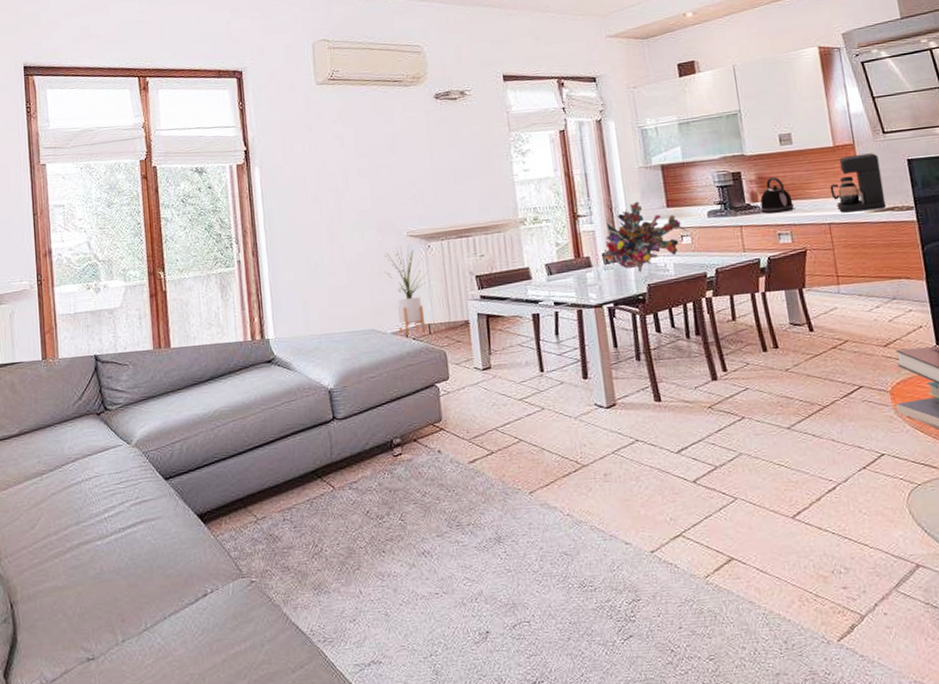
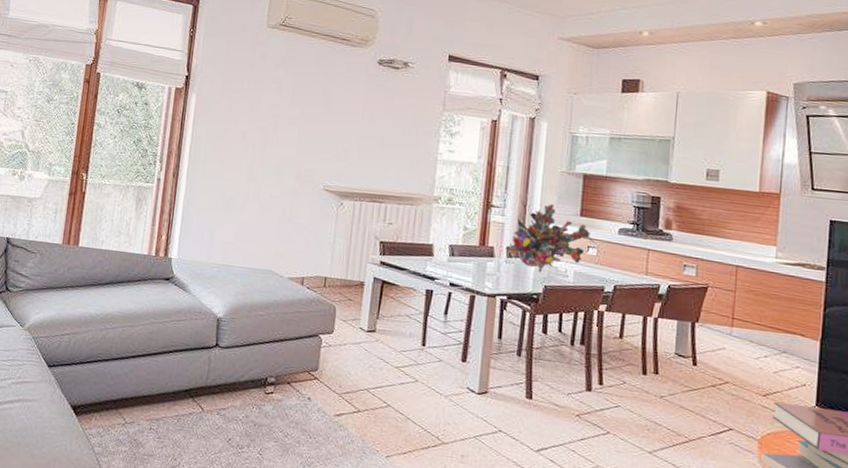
house plant: present [384,244,428,335] -> none [293,197,336,285]
kettle: present [760,176,795,214] -> none [672,208,707,246]
coffee maker: present [829,153,886,213] -> none [745,204,801,263]

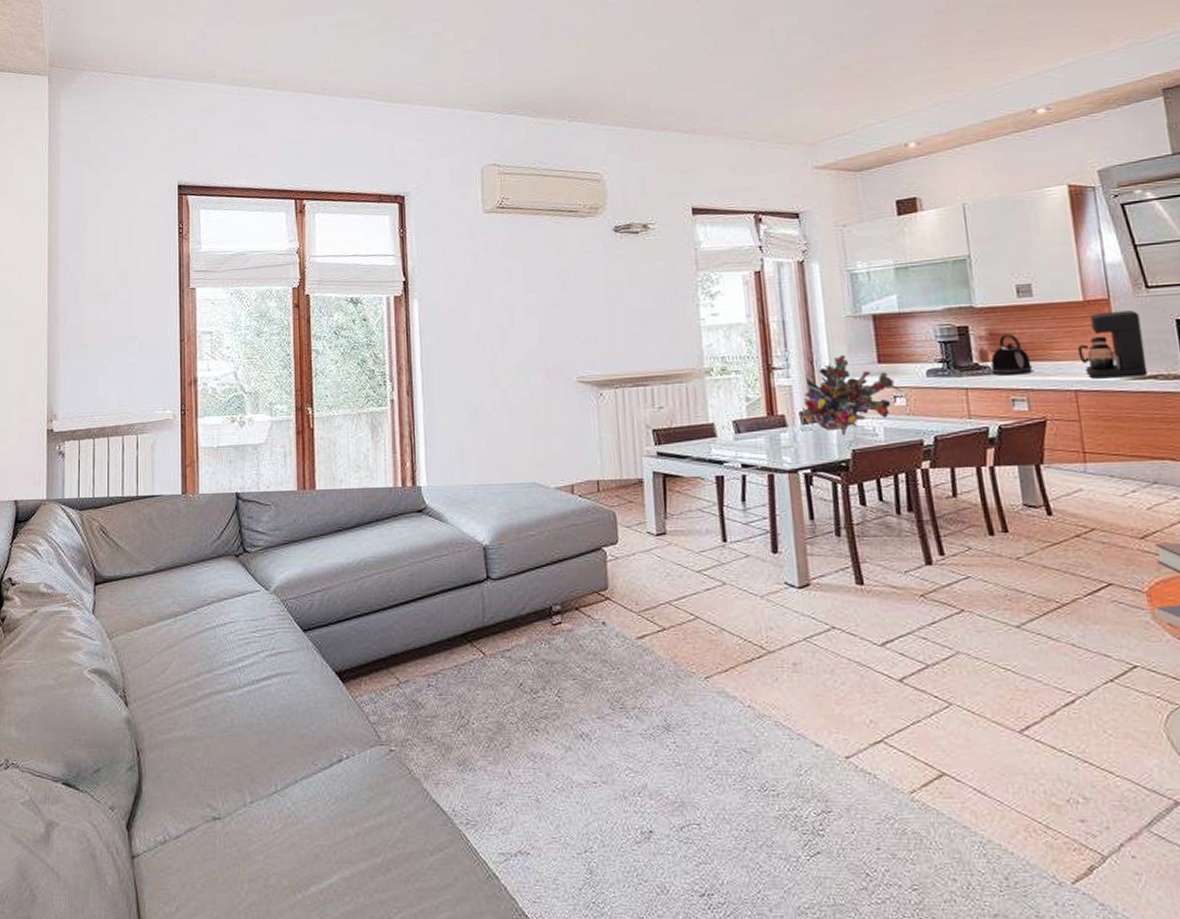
kettle: none [672,208,707,246] -> present [991,333,1033,376]
coffee maker: none [745,204,801,263] -> present [1077,310,1148,379]

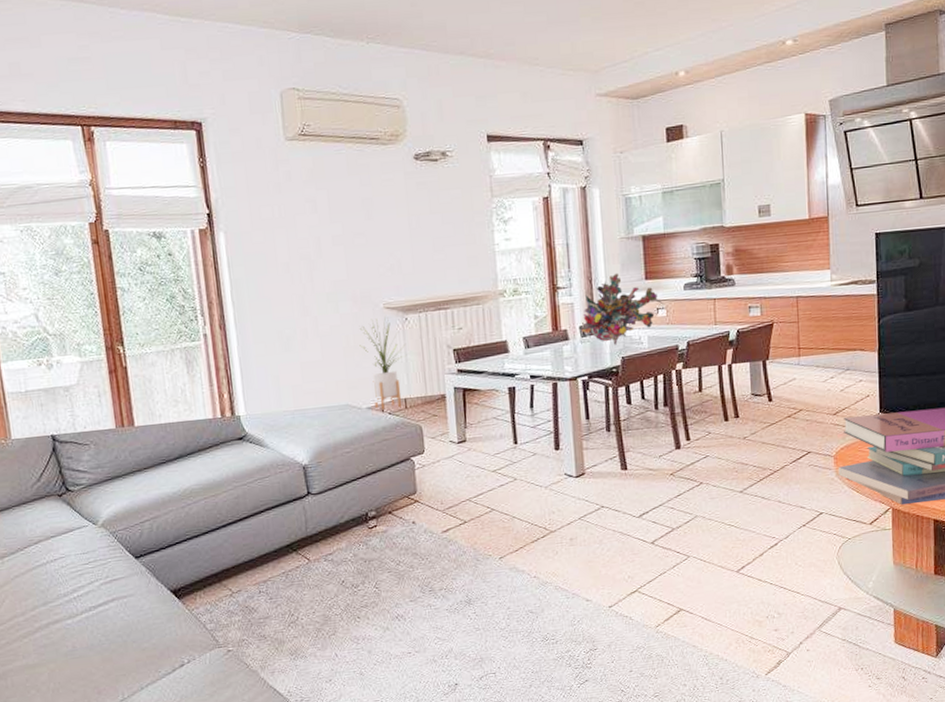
house plant: none [550,390,599,491] -> present [359,316,405,410]
kettle: present [991,333,1033,376] -> none [734,249,767,287]
coffee maker: present [1077,310,1148,379] -> none [801,226,851,286]

